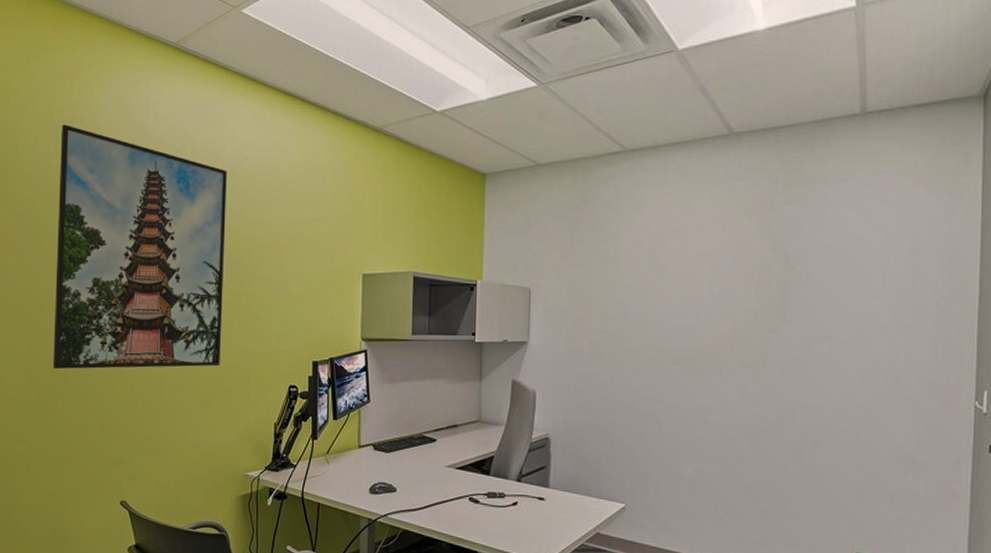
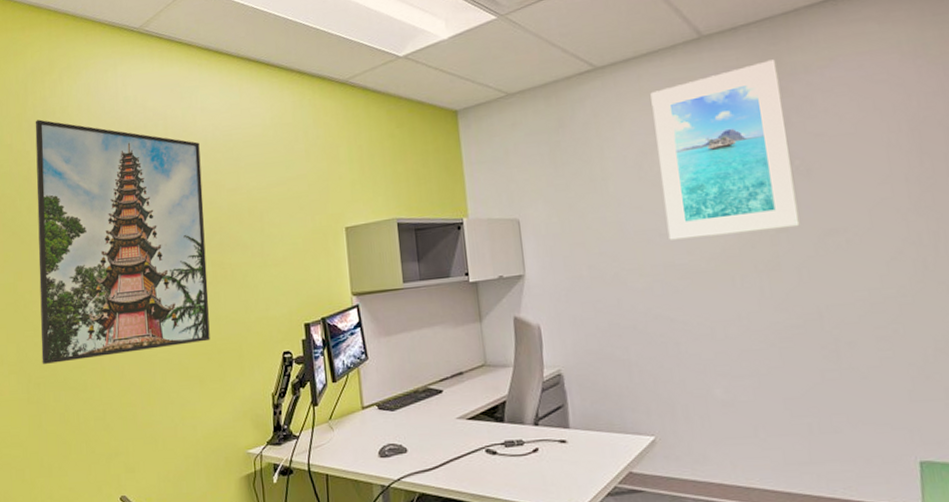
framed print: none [668,166,797,330] -> present [650,59,800,240]

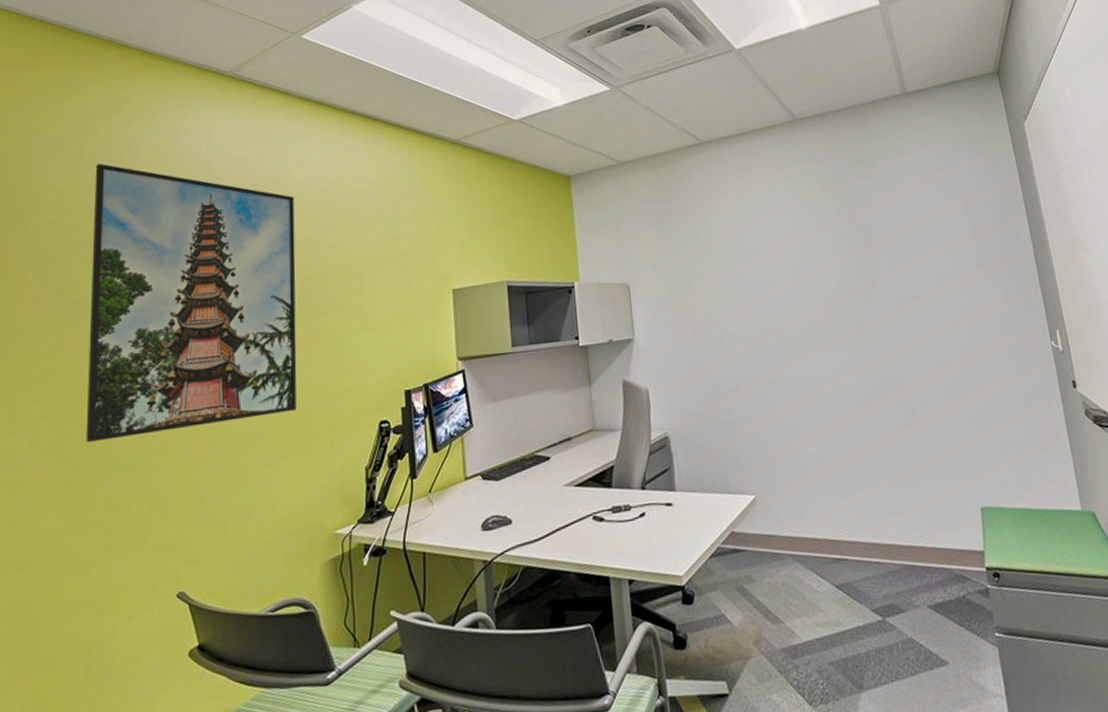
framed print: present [650,59,800,240] -> none [751,144,880,306]

